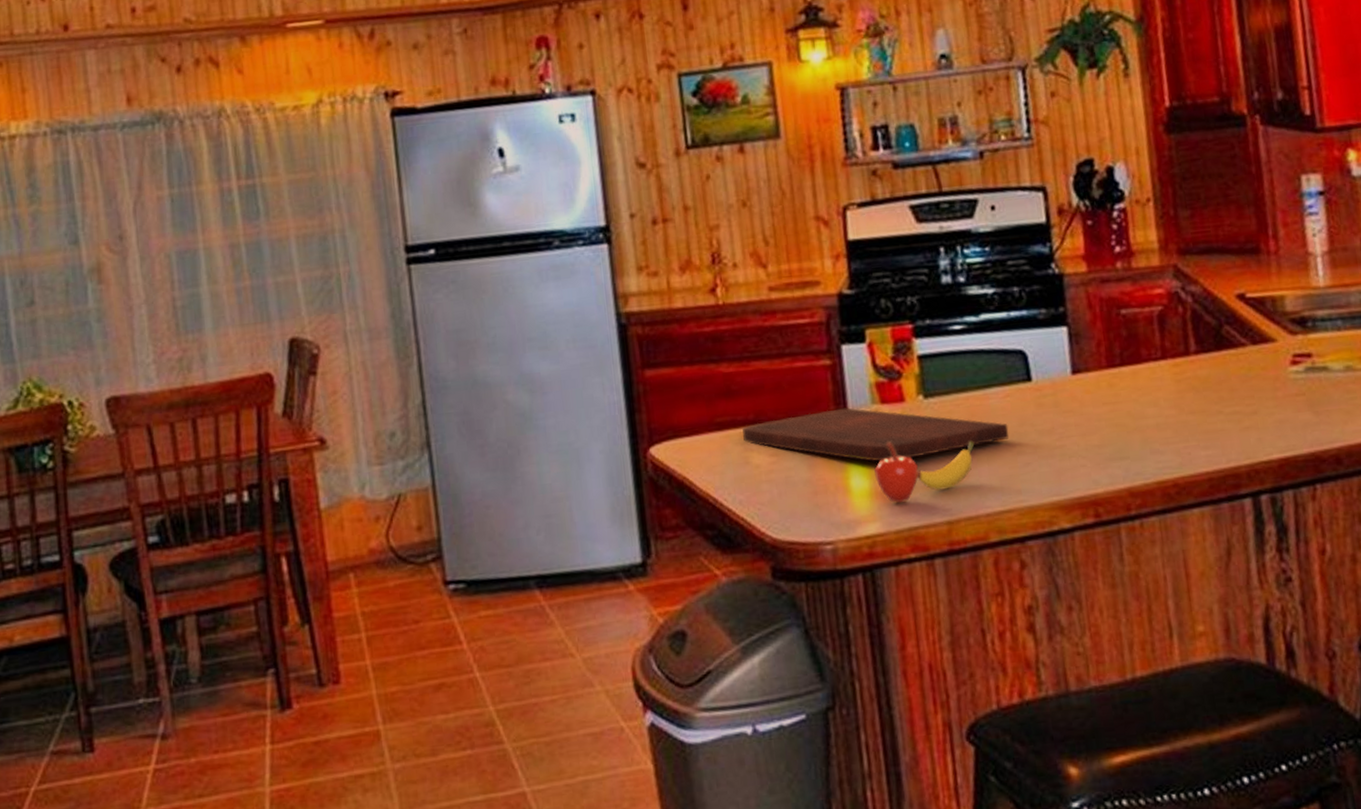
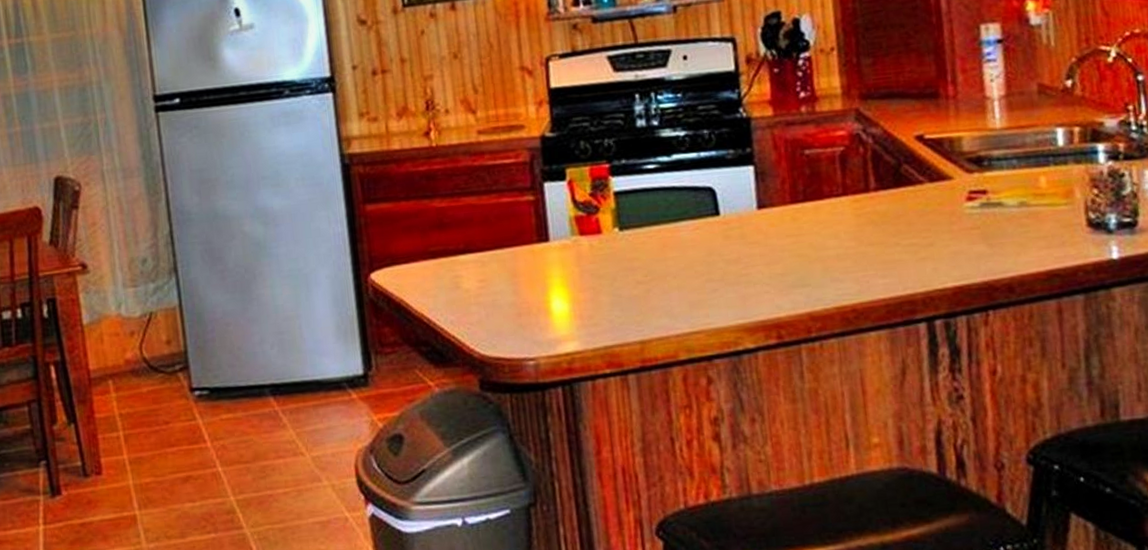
cutting board: present [741,408,1010,462] -> none [452,239,699,287]
fruit: present [873,441,975,503] -> none [572,269,666,324]

